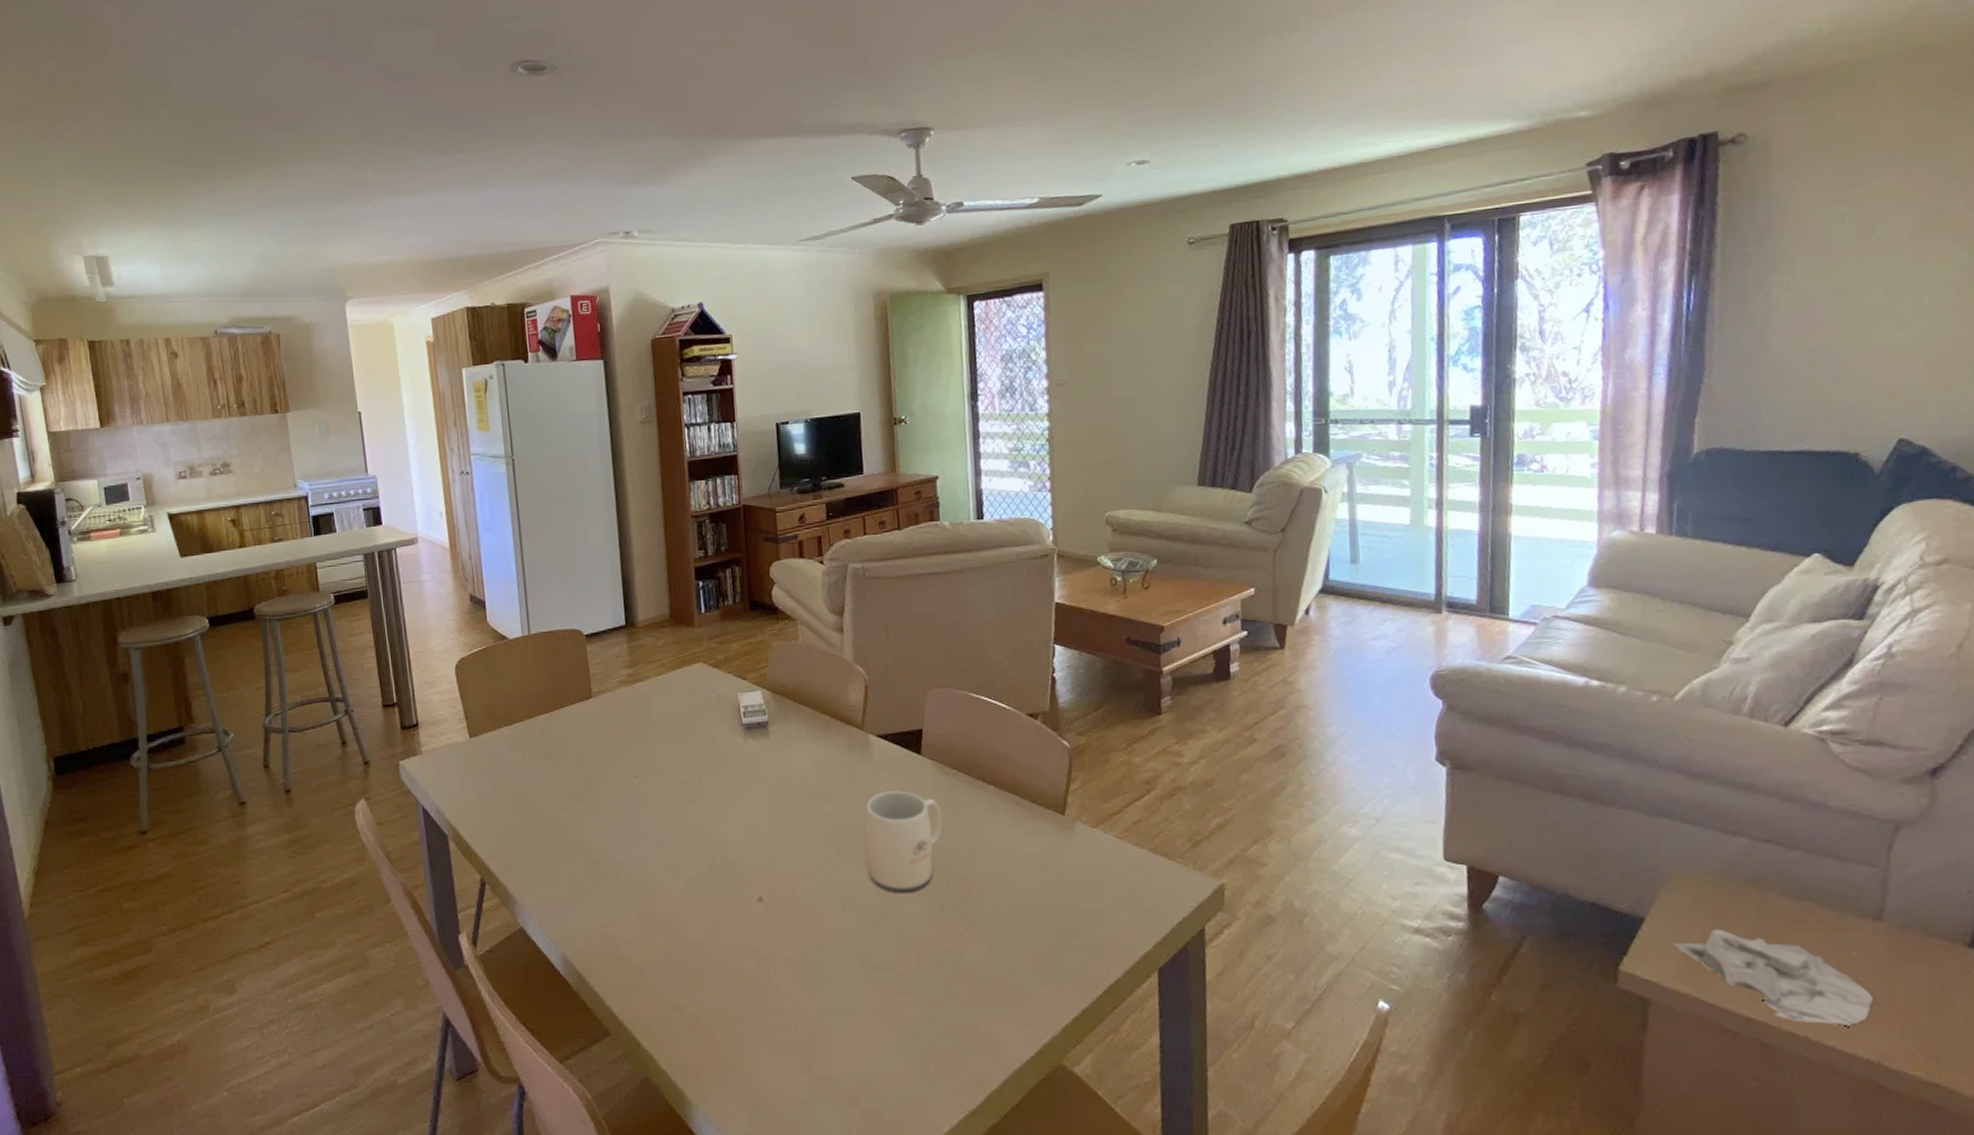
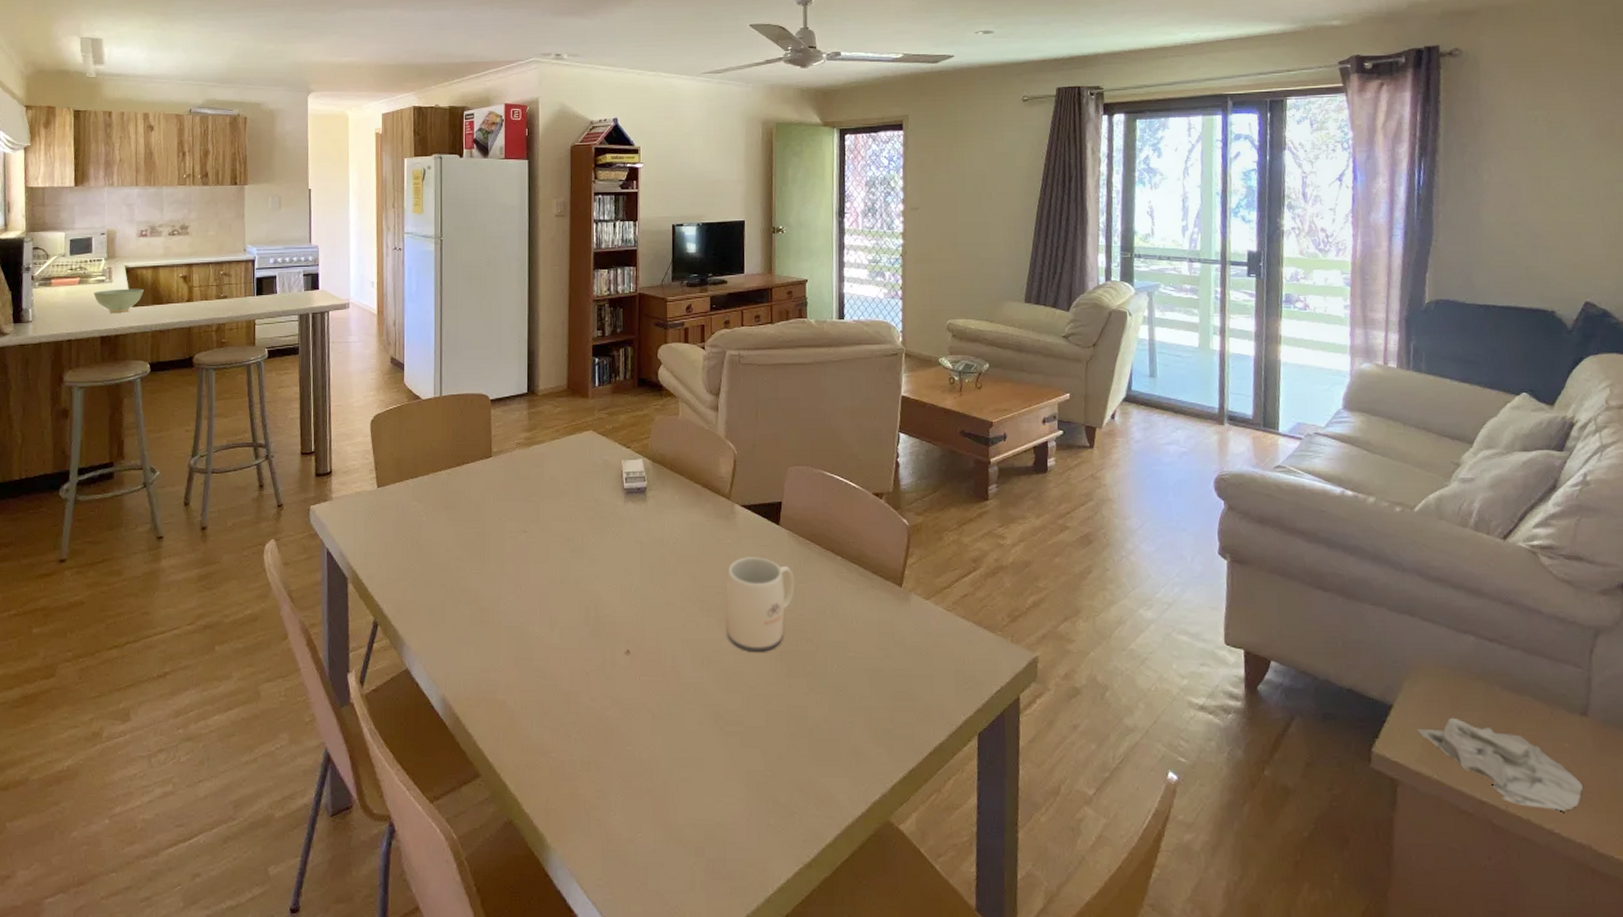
bowl: none [137,536,191,565] -> present [94,288,144,313]

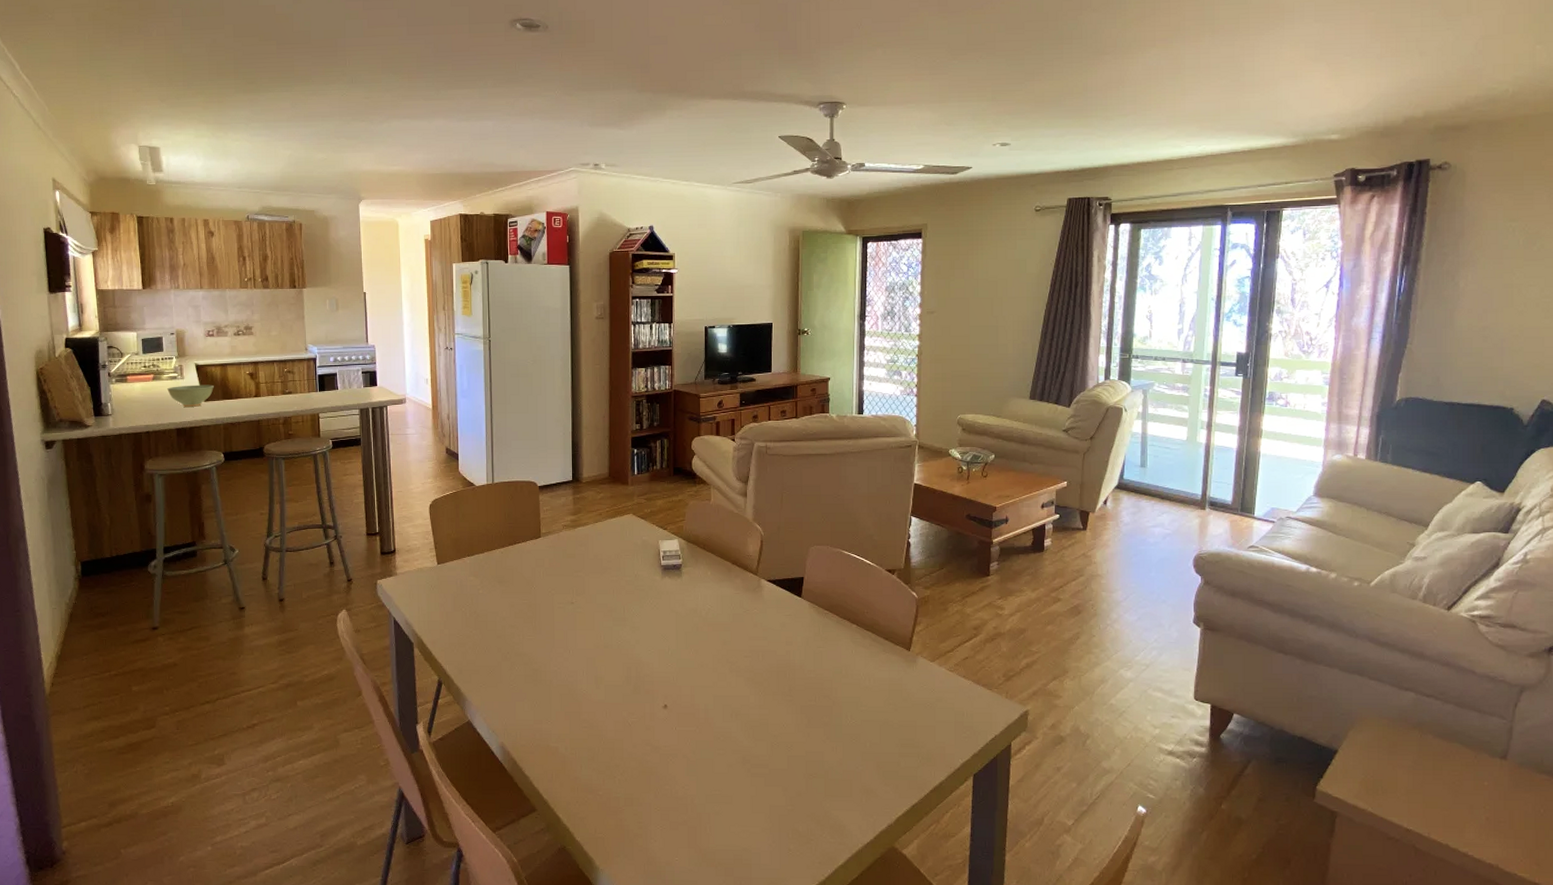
mug: present [725,556,795,652] -> none [752,624,815,706]
tissue: present [1417,717,1584,812] -> none [1357,760,1497,838]

